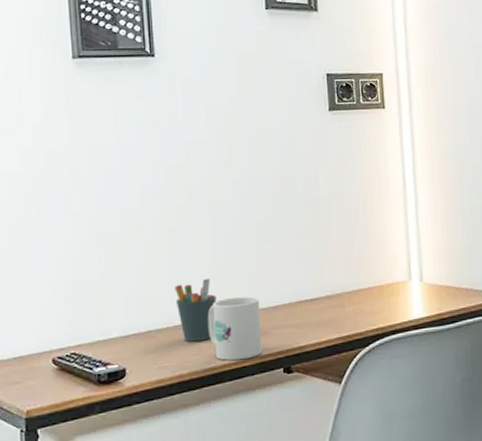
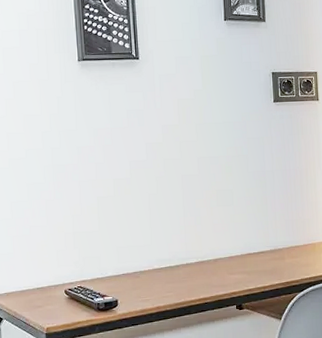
pen holder: present [174,278,217,342] -> none [154,233,185,282]
mug: present [207,296,263,361] -> none [178,248,220,298]

